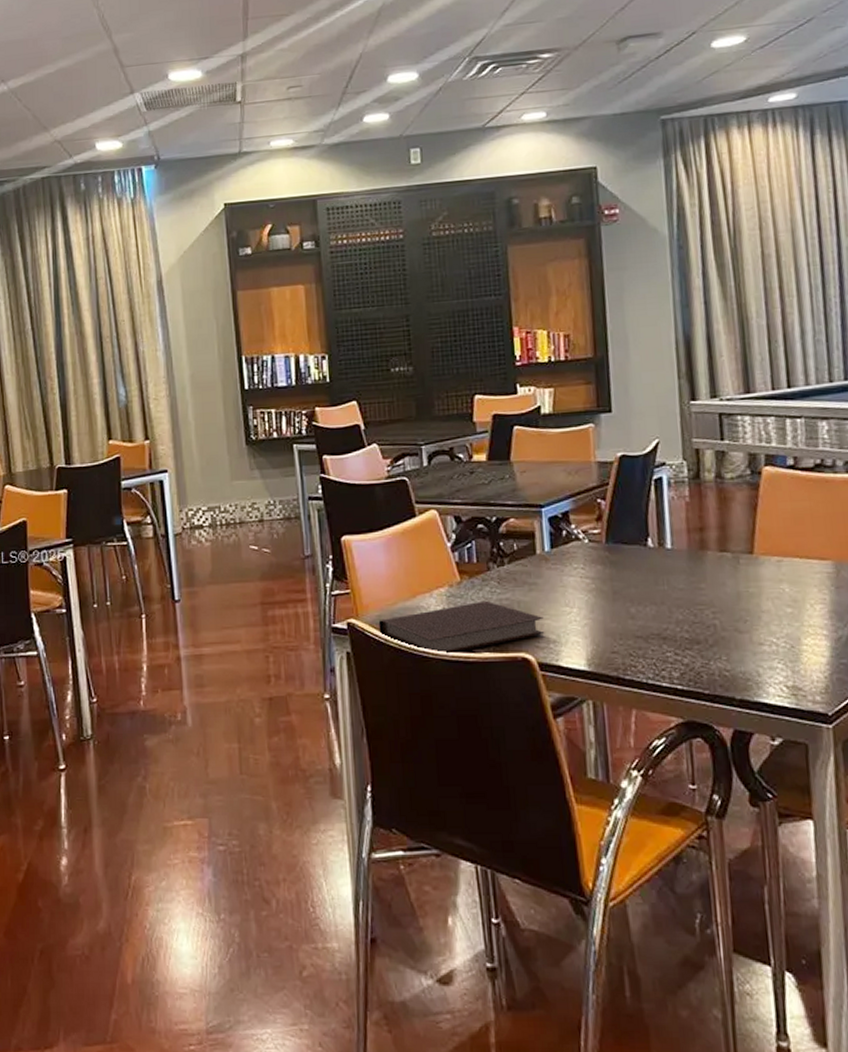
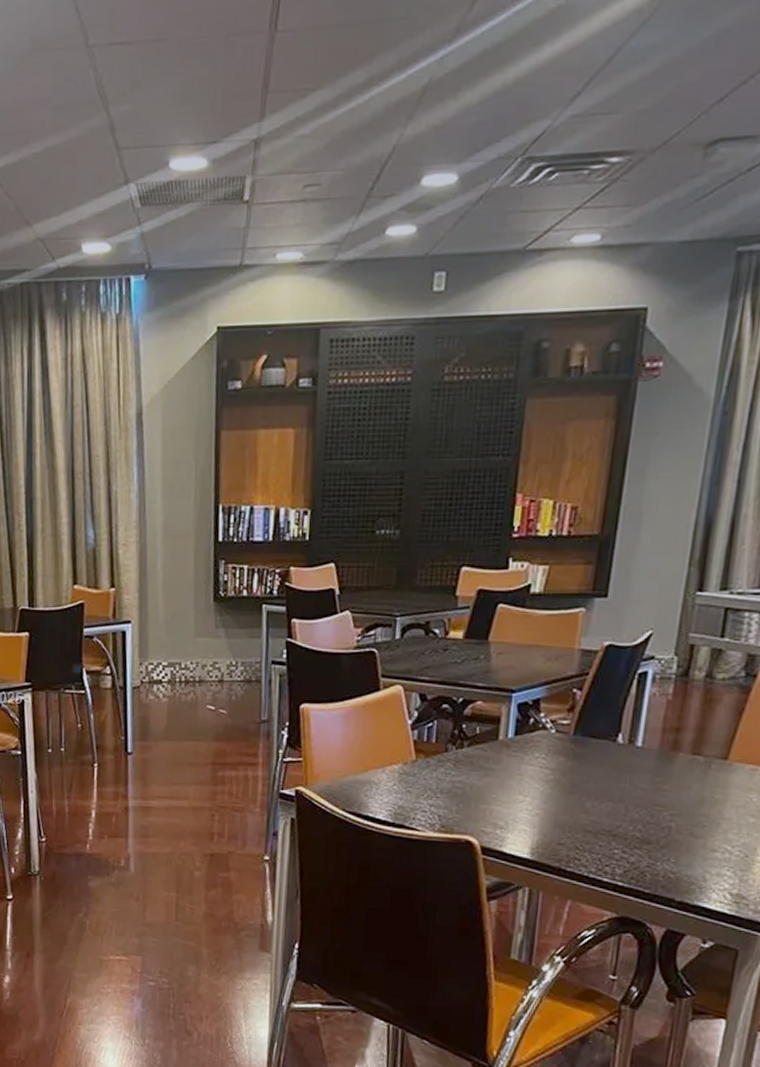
notebook: present [378,600,545,654] -> none [326,781,495,830]

